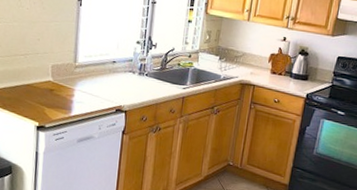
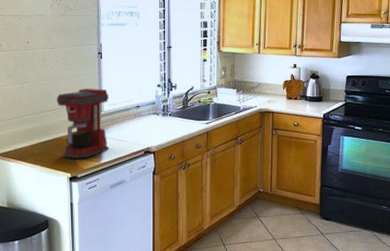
coffee maker: none [30,36,85,109] -> present [56,88,110,159]

